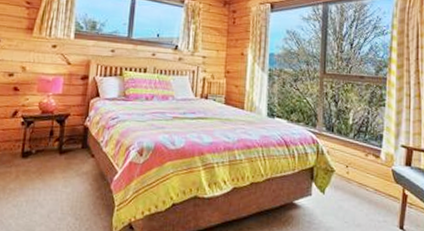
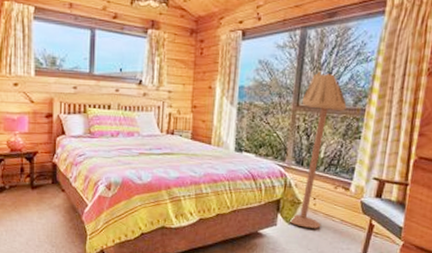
floor lamp: none [323,41,369,199] -> present [289,71,347,229]

